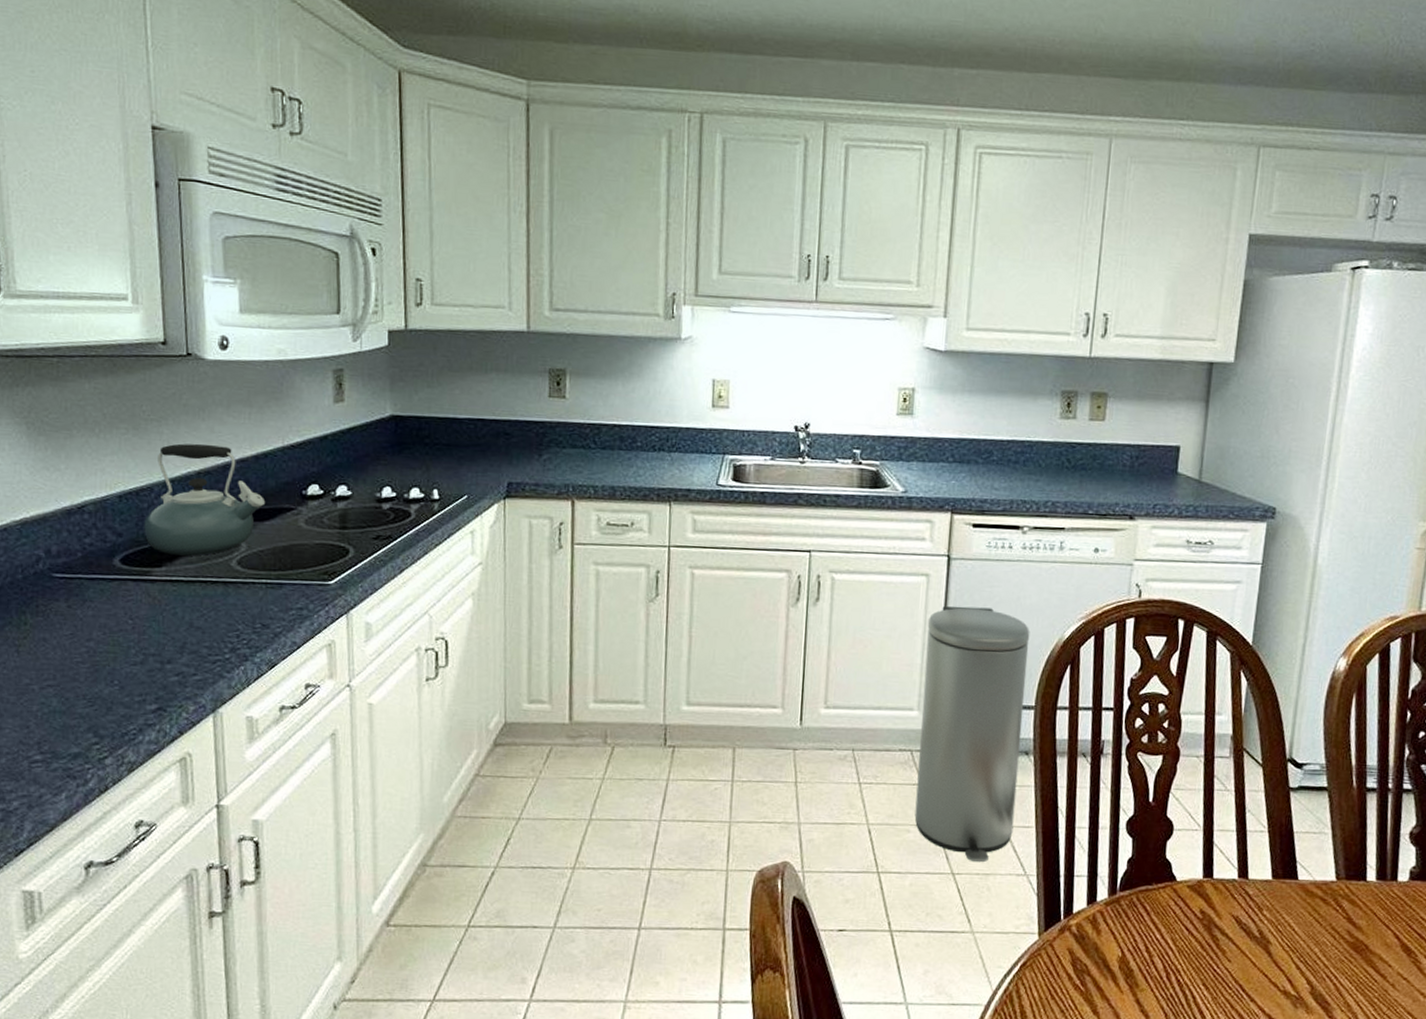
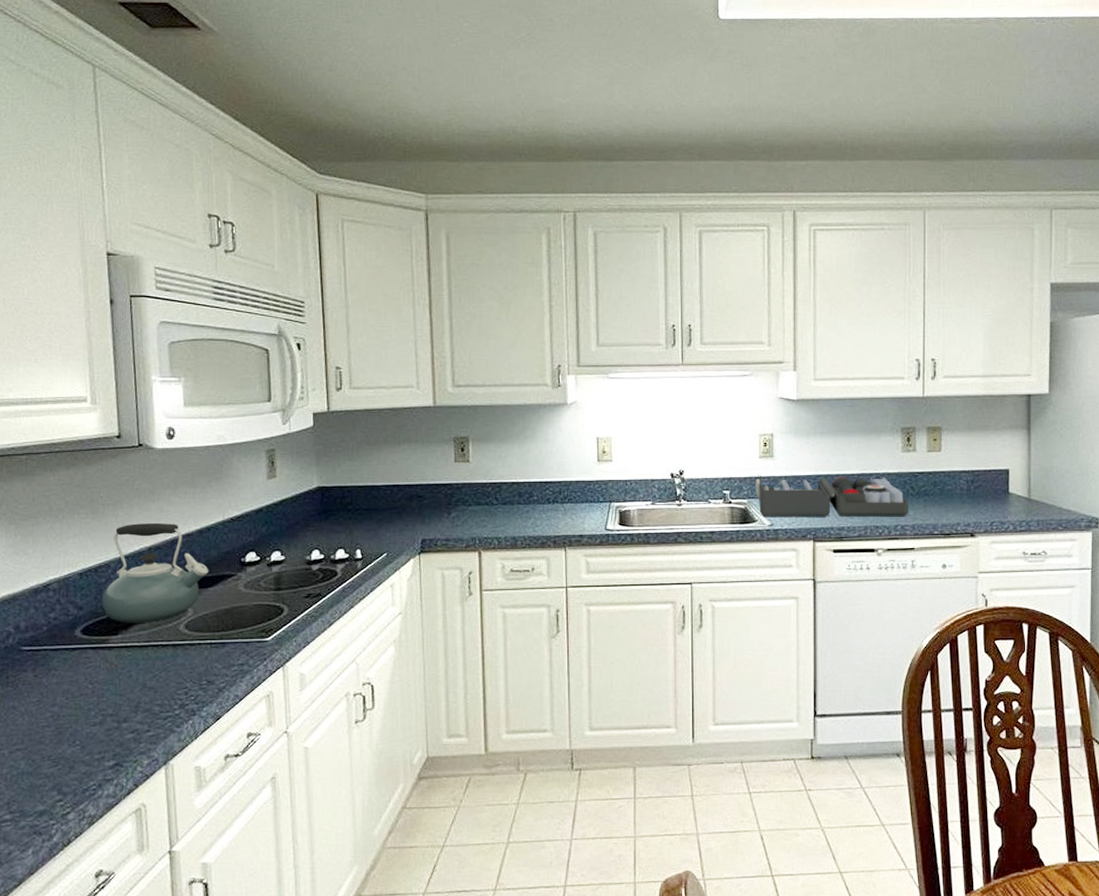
tool set: none [890,433,1063,492] -> present [755,474,909,517]
pedal bin: present [914,606,1030,863] -> none [800,624,892,861]

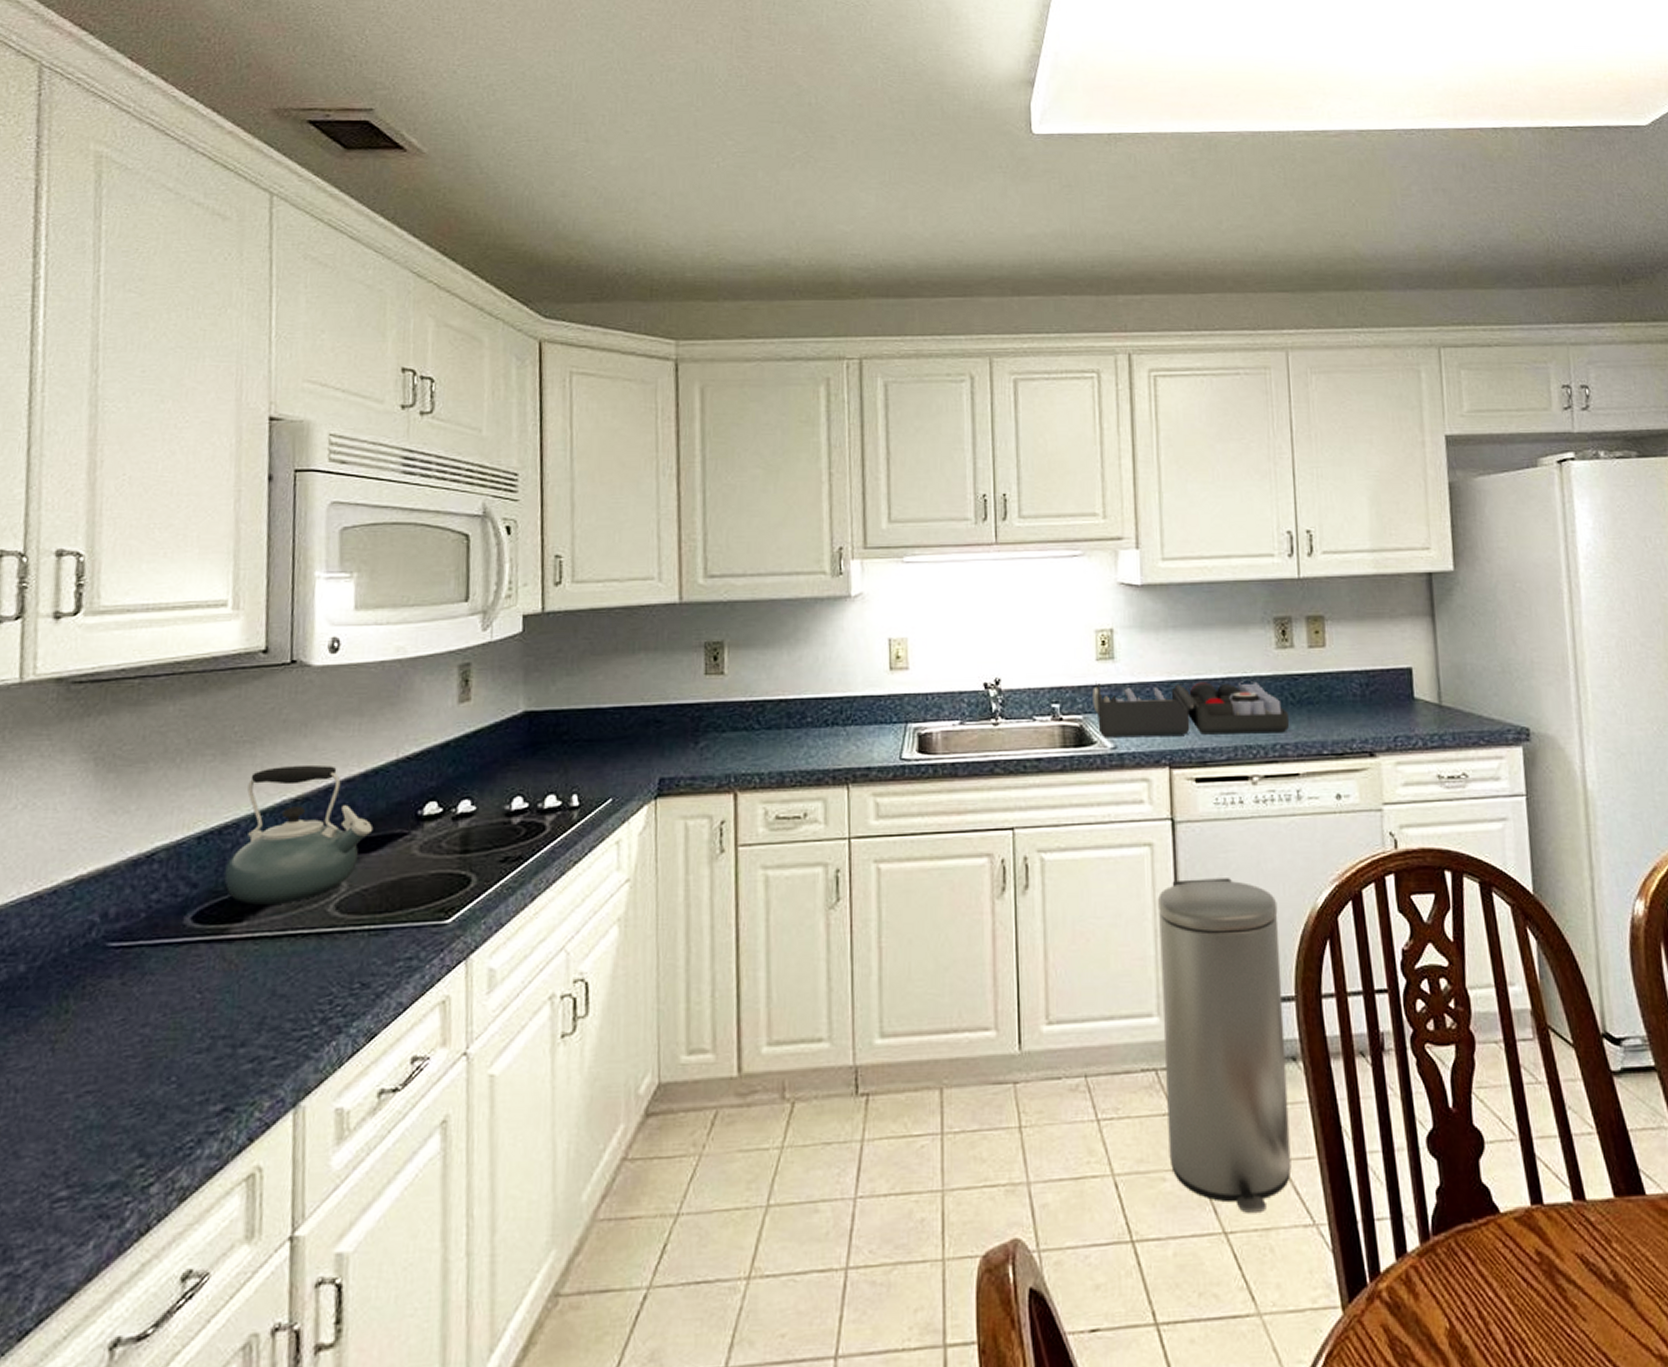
pedal bin: none [800,624,892,861] -> present [1157,878,1292,1214]

